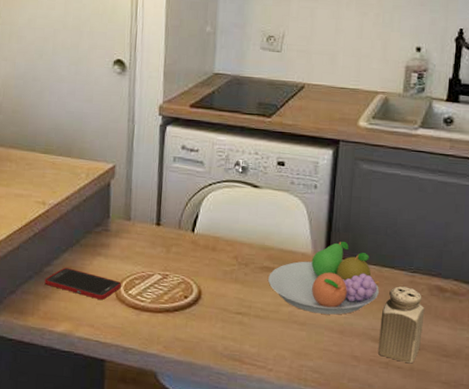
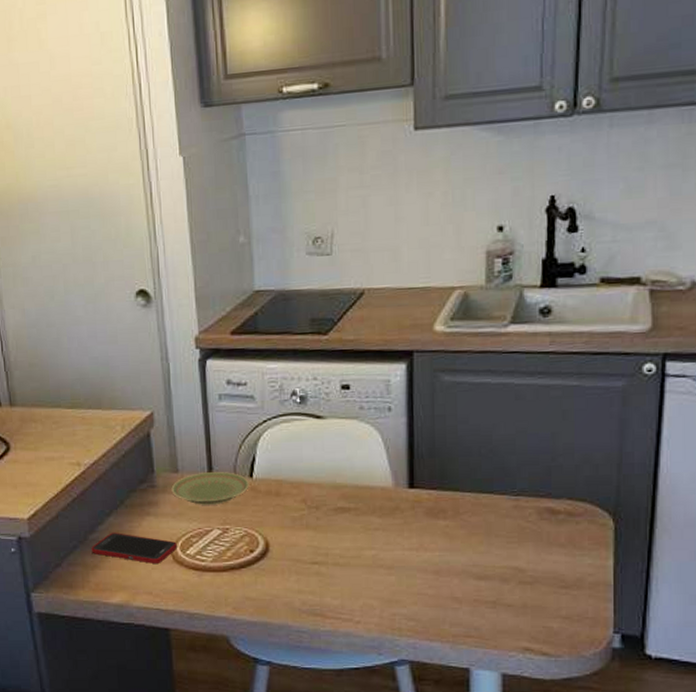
plate: none [122,223,191,253] -> present [171,472,249,505]
fruit bowl: present [268,242,379,315] -> none [345,469,477,554]
salt shaker: present [378,286,425,364] -> none [482,513,535,600]

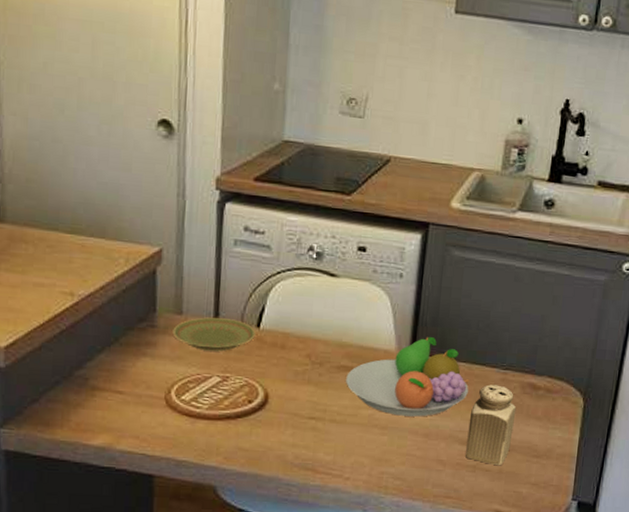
cell phone: present [91,533,177,564] -> none [76,371,172,407]
fruit bowl: none [345,469,477,554] -> present [346,337,469,417]
salt shaker: none [482,513,535,600] -> present [466,384,517,466]

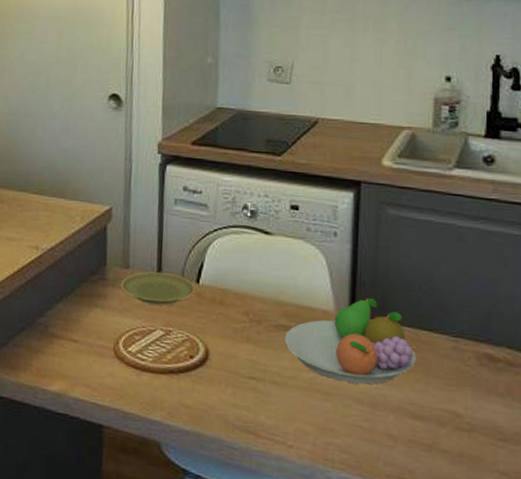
salt shaker: present [466,384,517,466] -> none [419,353,473,448]

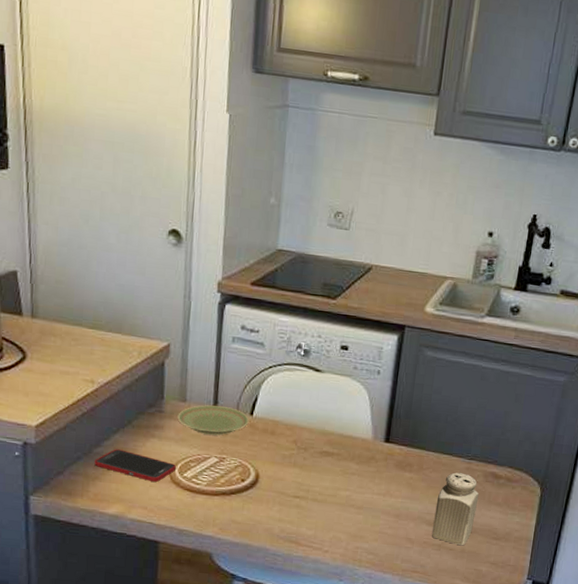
cell phone: none [37,319,120,357] -> present [94,449,176,482]
fruit bowl: present [285,298,416,385] -> none [327,428,437,499]
salt shaker: none [419,353,473,448] -> present [432,472,479,546]

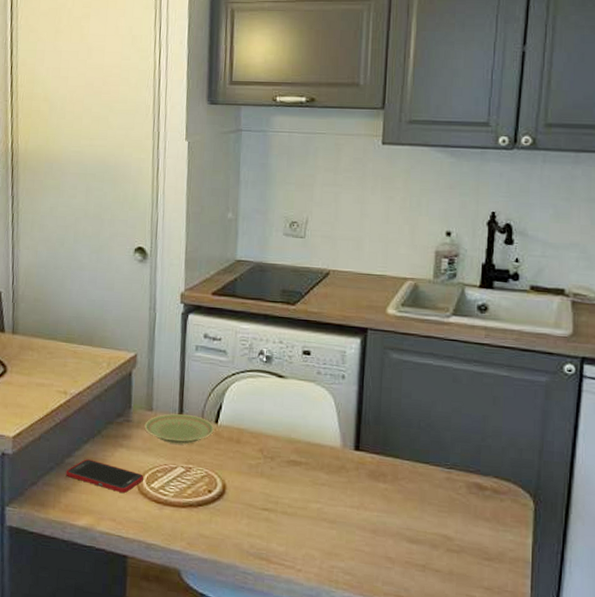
salt shaker: present [432,472,479,546] -> none [414,483,464,567]

